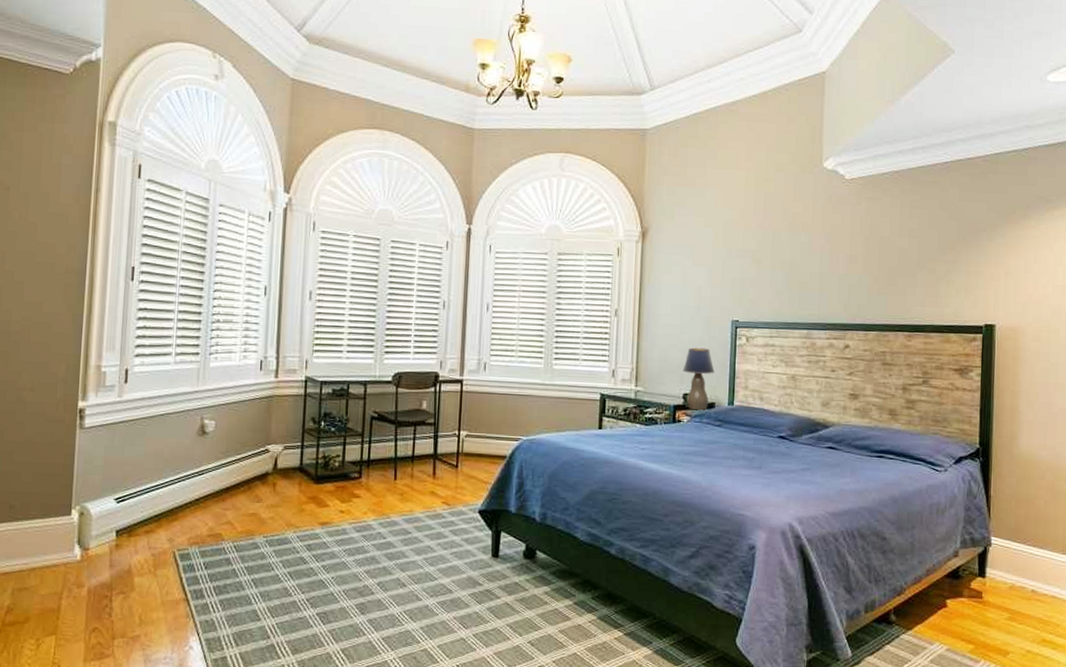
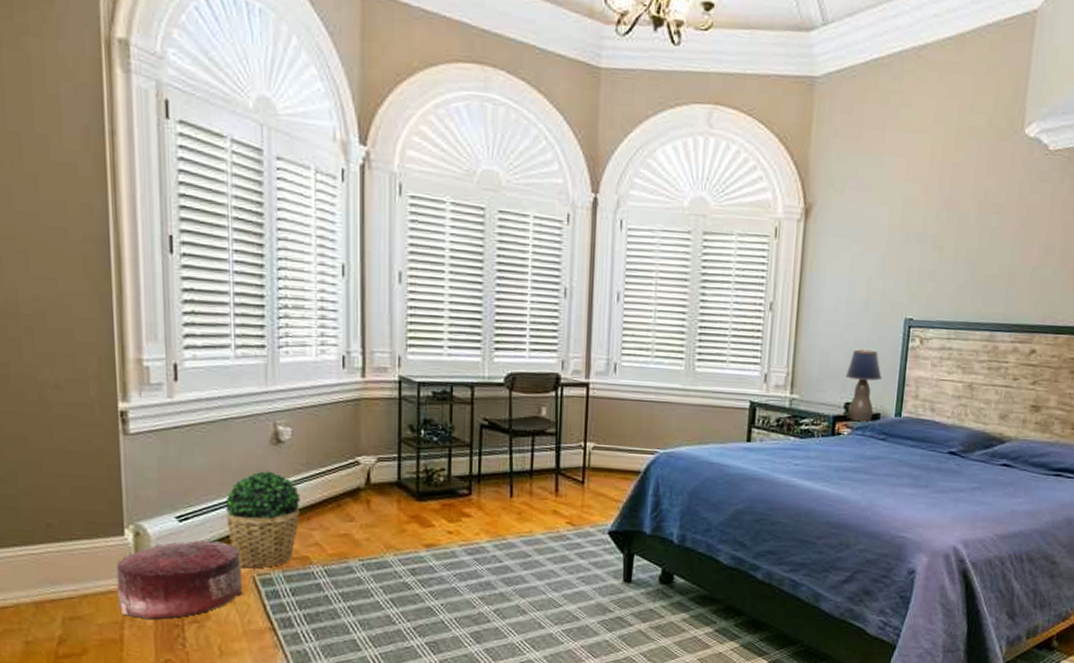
pouf: none [59,519,165,591] -> present [116,540,243,620]
potted plant: none [155,458,218,545] -> present [224,471,301,569]

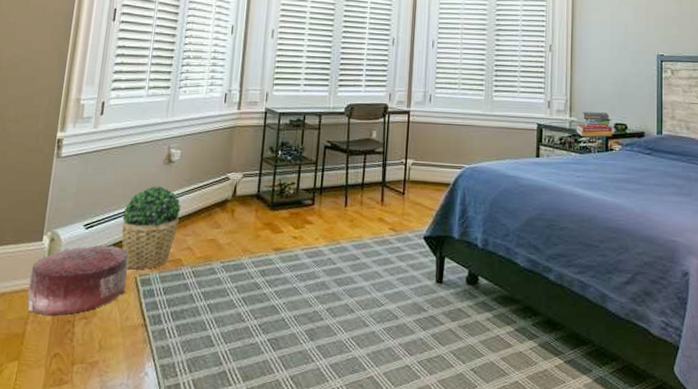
books: none [797,387,842,419] -> present [576,111,613,137]
table lamp: present [845,348,882,422] -> none [613,79,643,140]

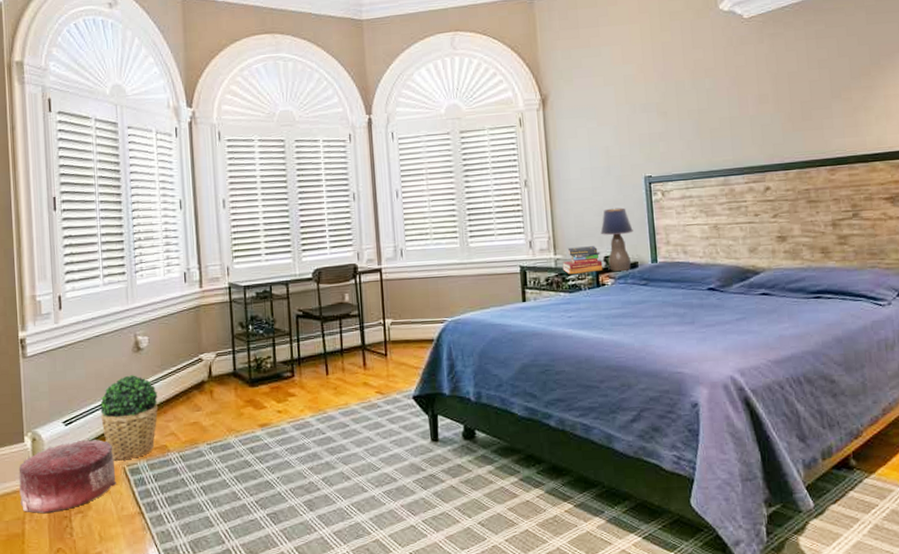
table lamp: none [613,79,643,140] -> present [600,207,633,272]

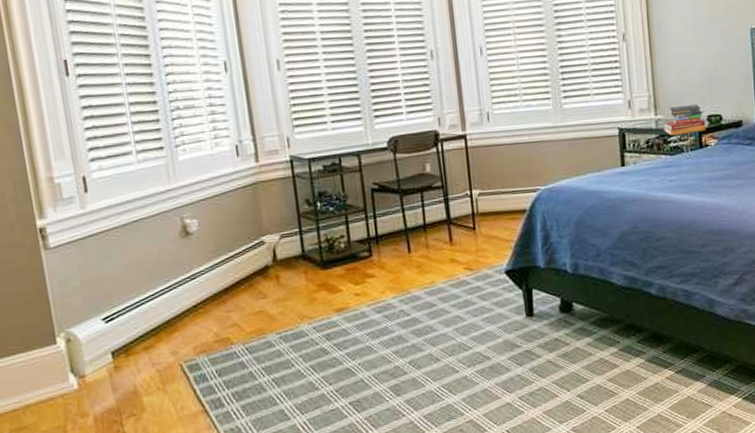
pouf: present [18,439,116,514] -> none [53,336,173,420]
potted plant: present [99,375,159,461] -> none [144,263,217,358]
table lamp: present [600,207,633,272] -> none [703,62,738,132]

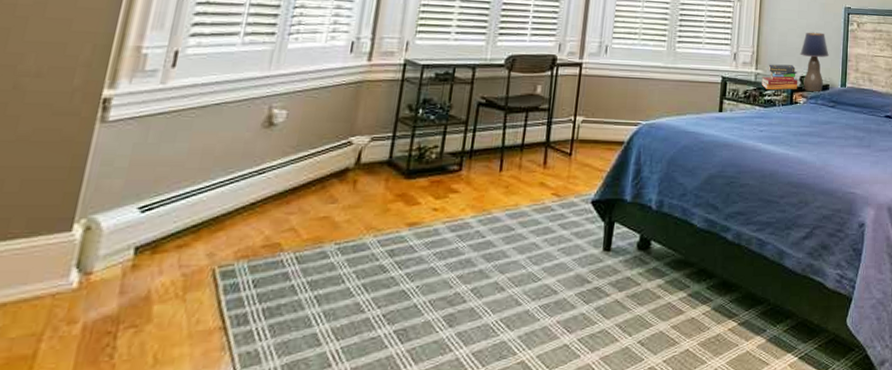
table lamp: none [703,62,738,132] -> present [800,31,829,92]

